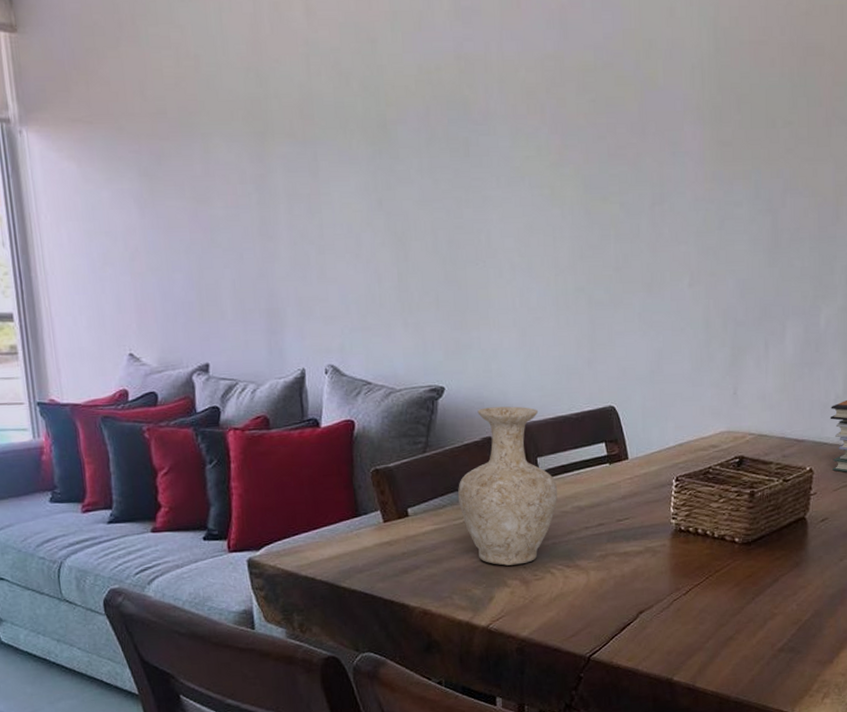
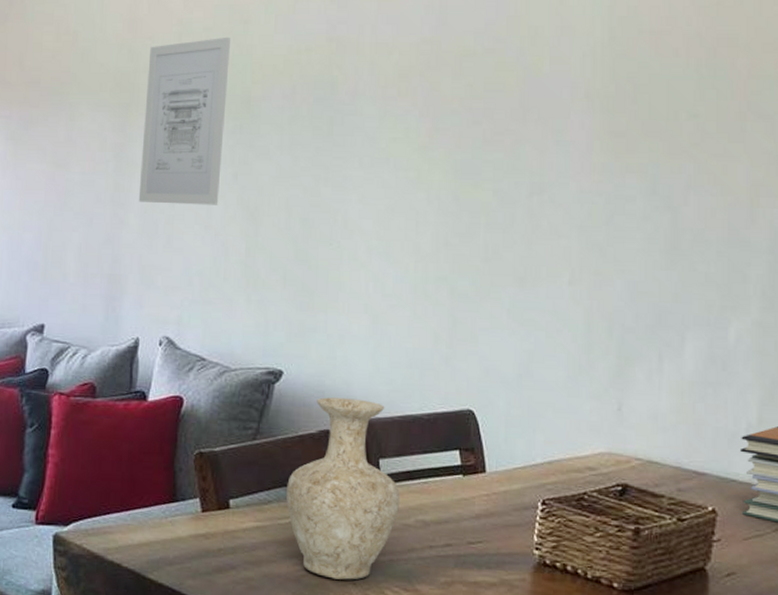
wall art: none [278,57,367,235] -> present [138,36,230,205]

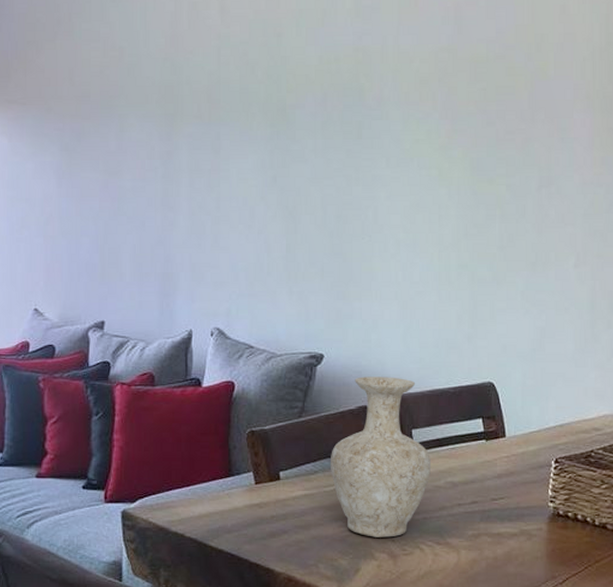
wall art: present [138,36,230,205] -> none [186,49,265,206]

